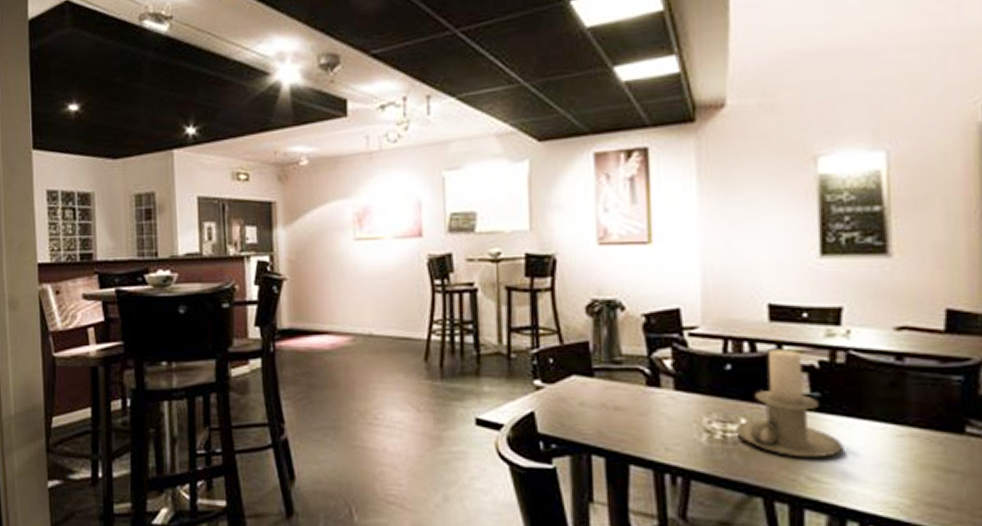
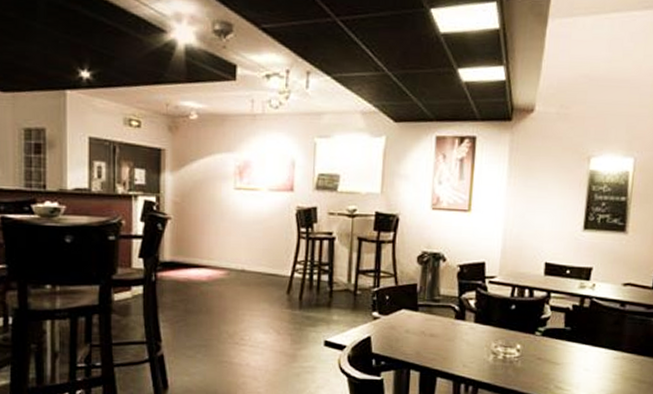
candle holder: present [734,349,844,458] -> none [512,295,581,373]

